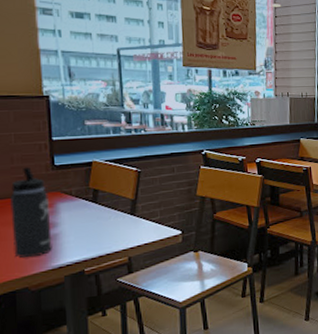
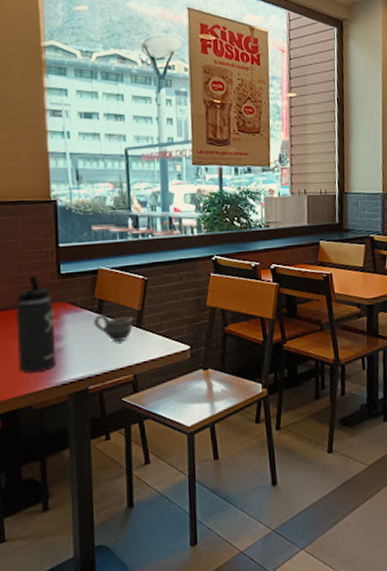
cup: none [89,203,127,228] -> present [94,314,133,341]

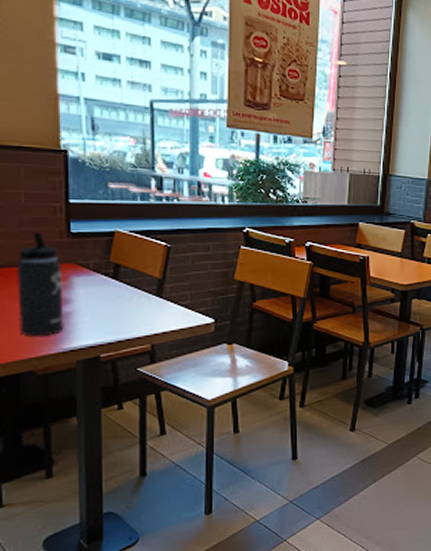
cup: present [94,314,133,341] -> none [108,279,153,309]

